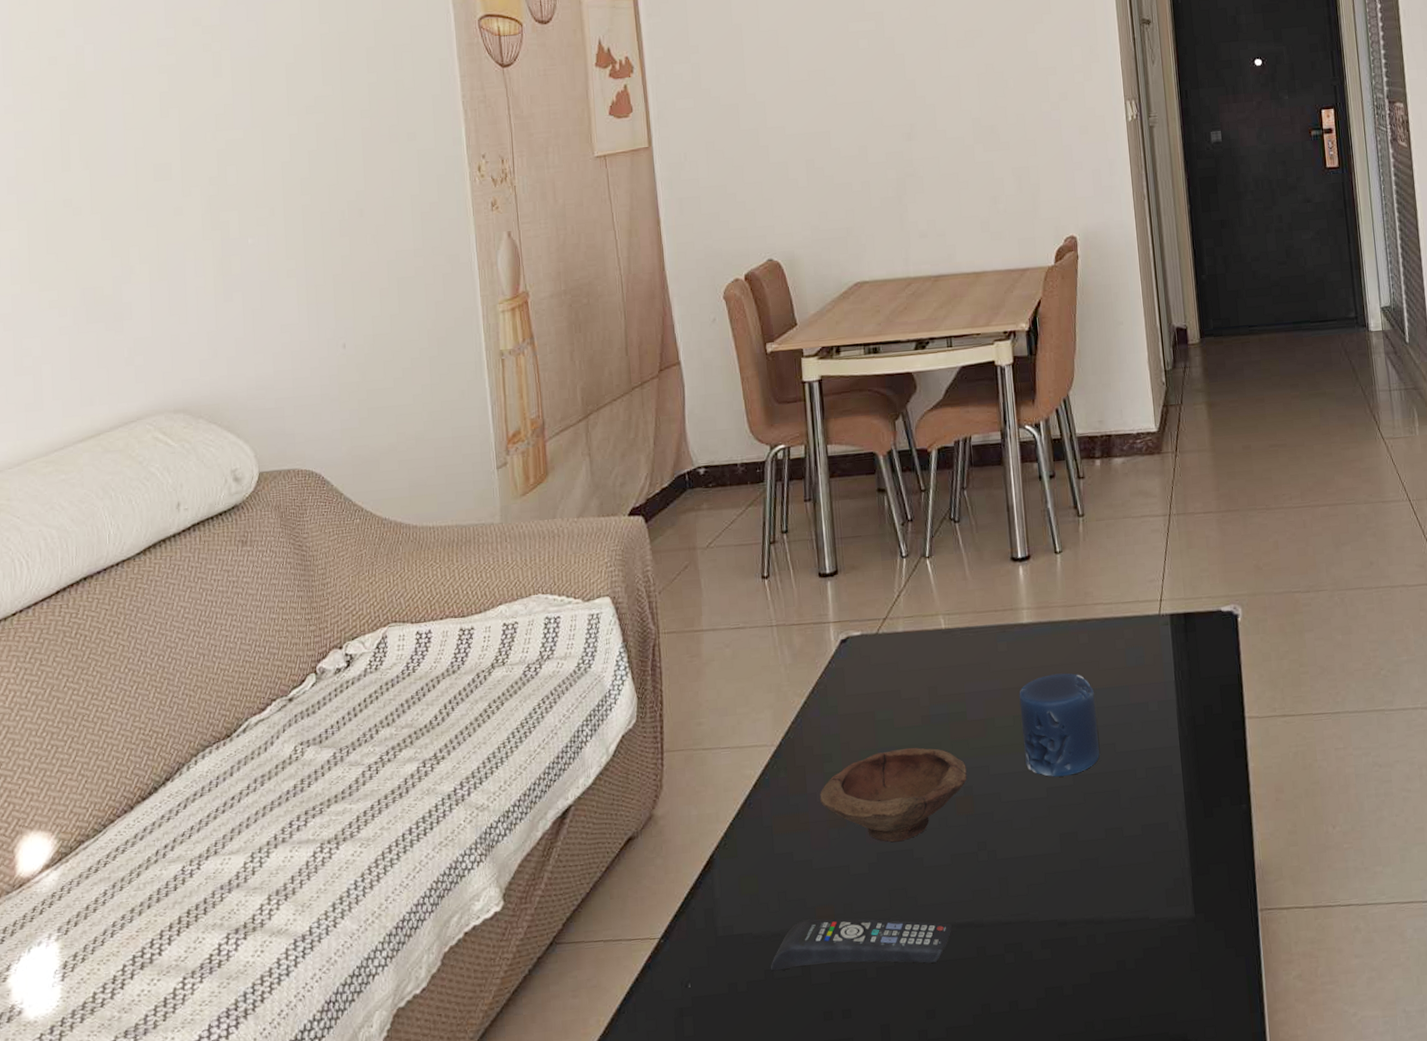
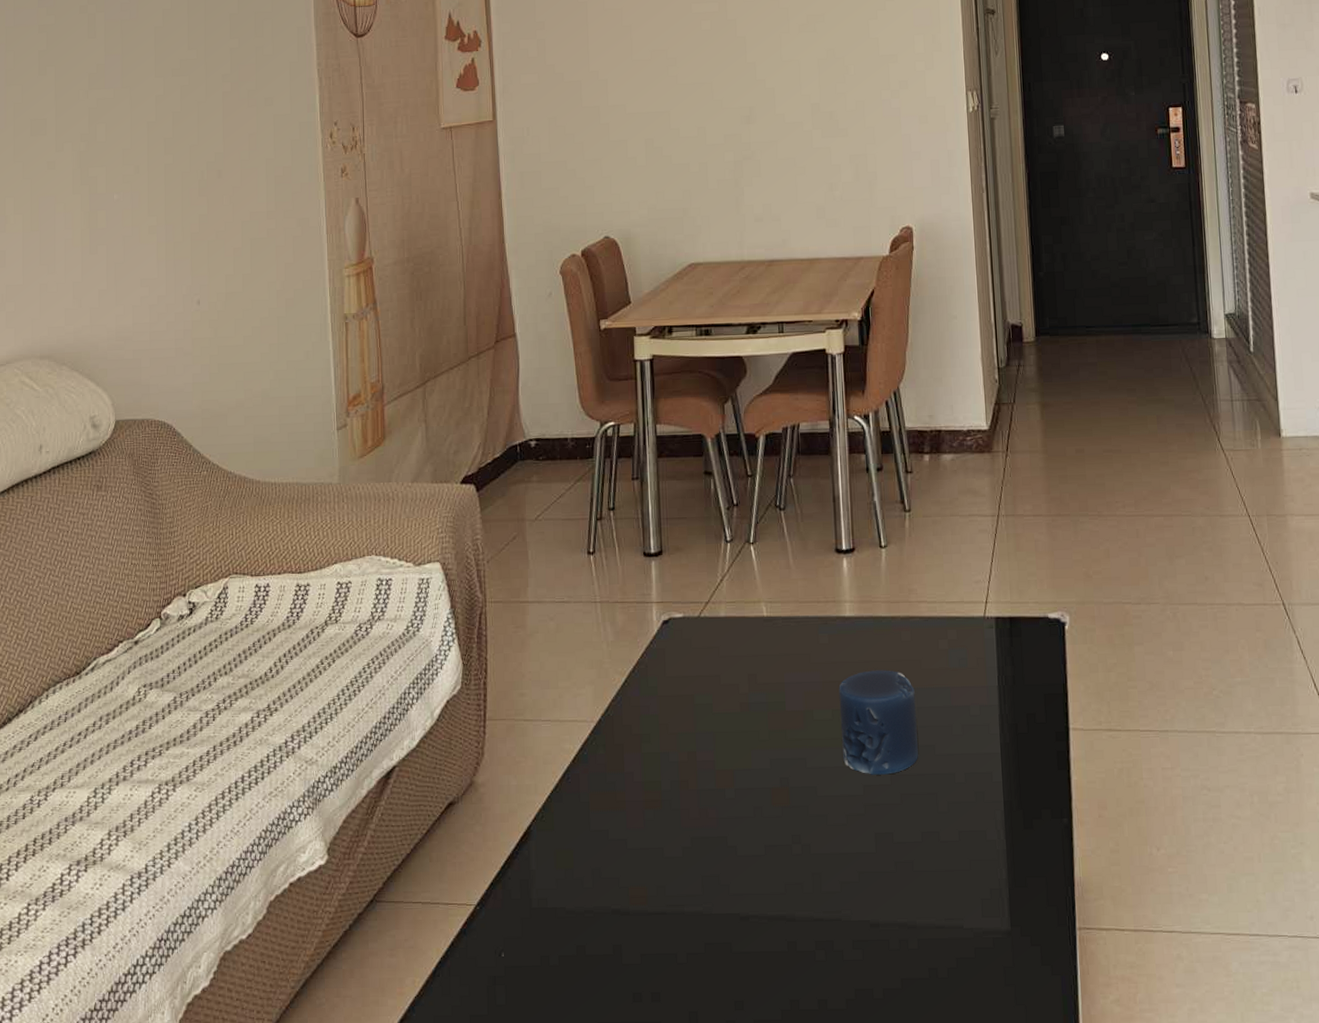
remote control: present [770,918,952,971] -> none [582,899,763,953]
bowl: present [819,747,967,842] -> none [636,734,784,828]

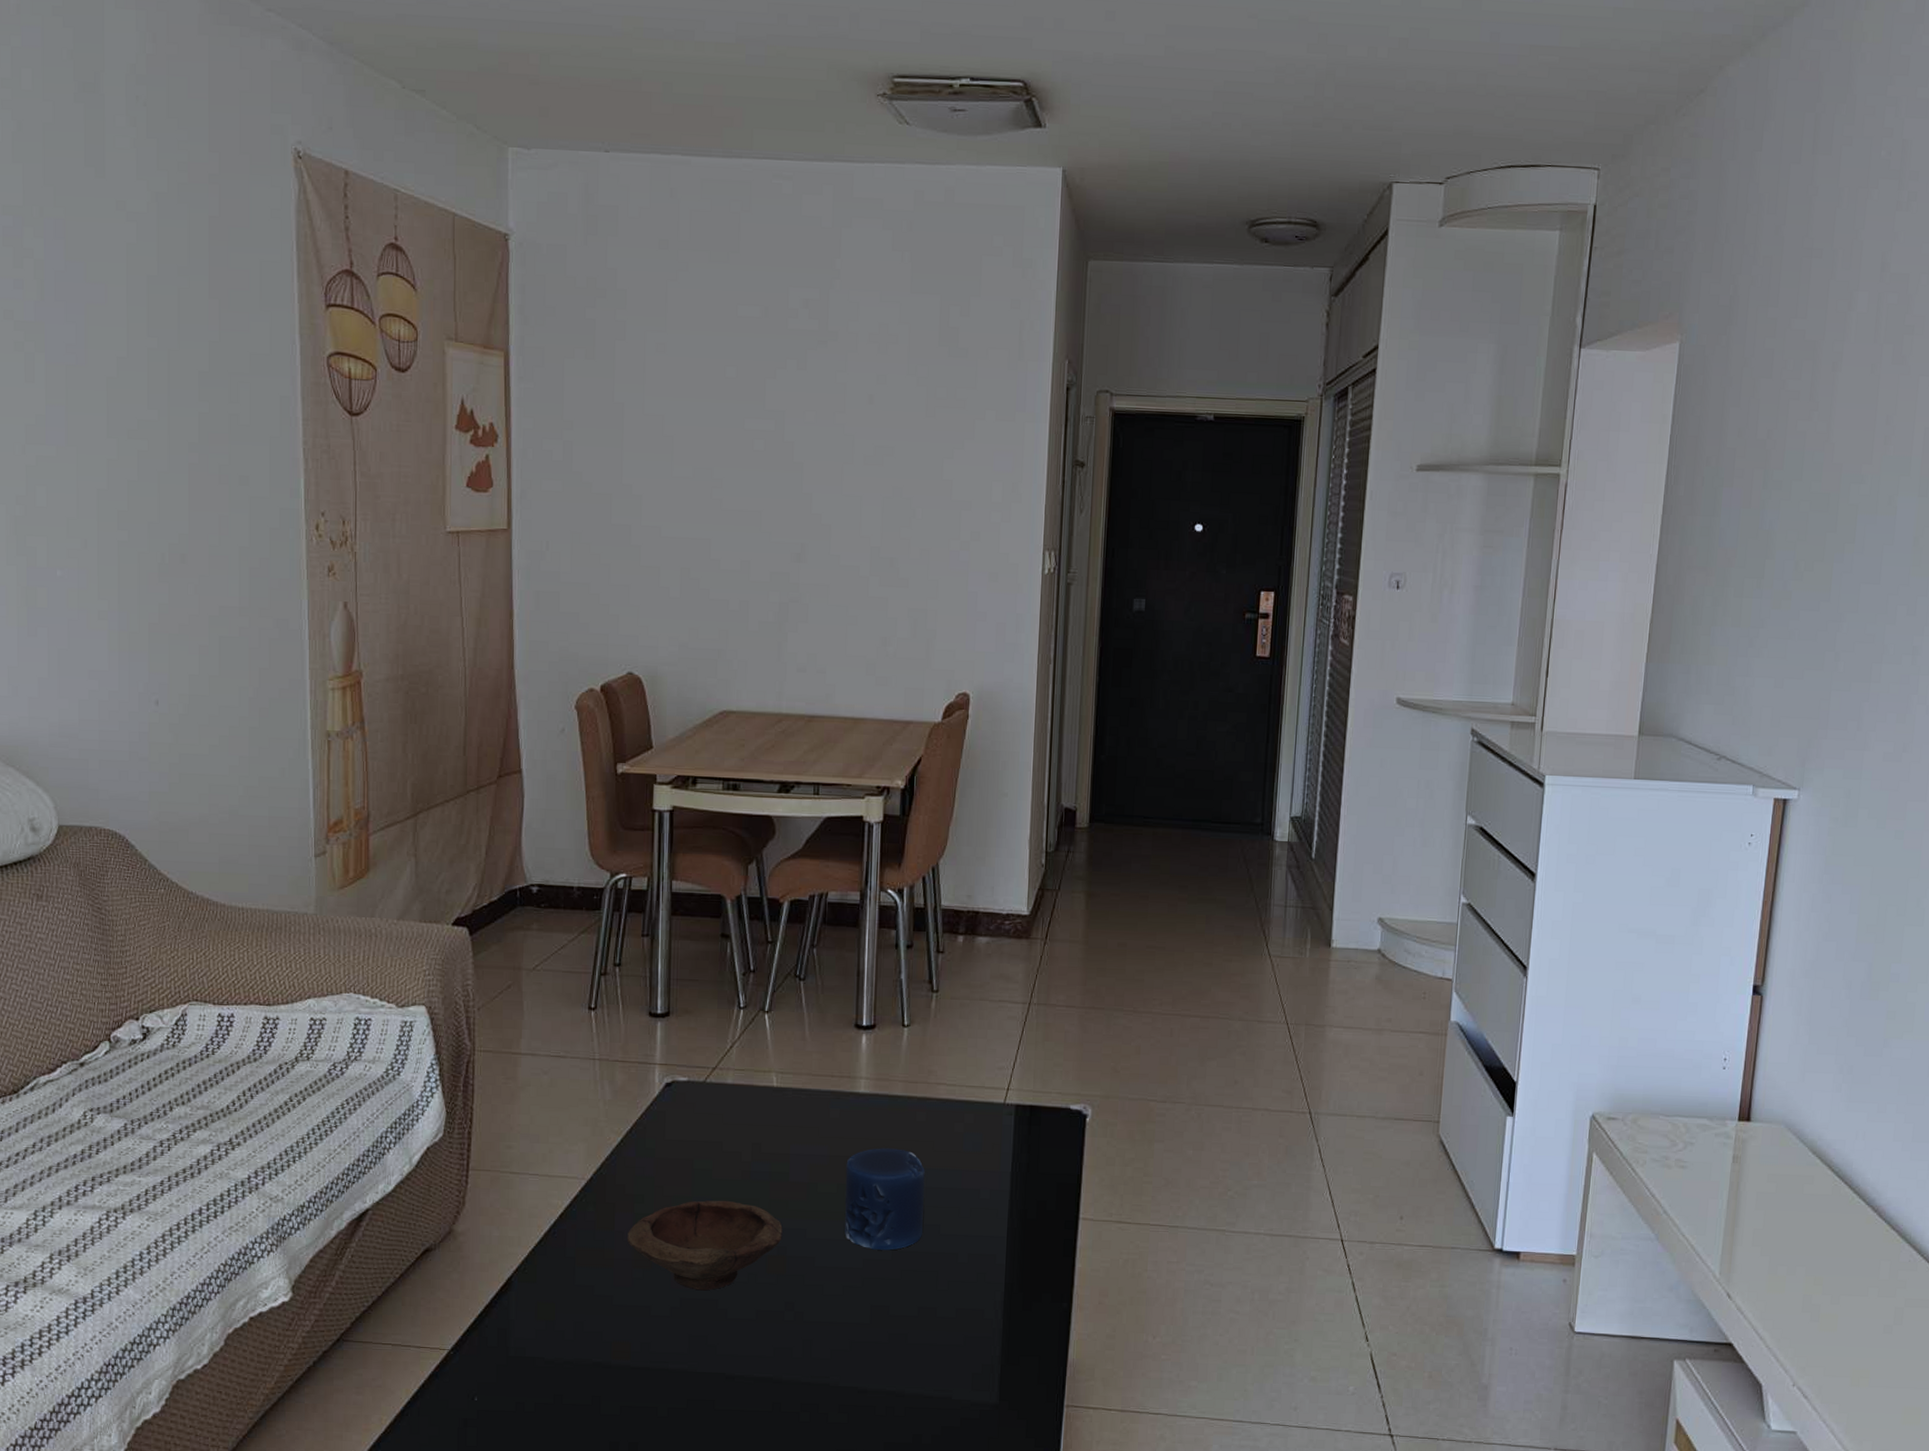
bowl: none [636,734,784,828] -> present [626,1200,783,1291]

